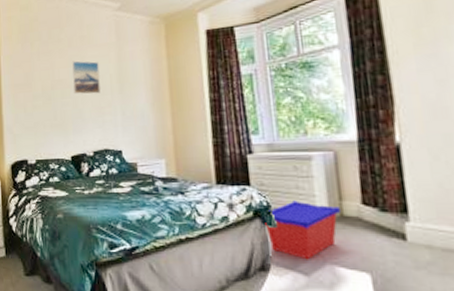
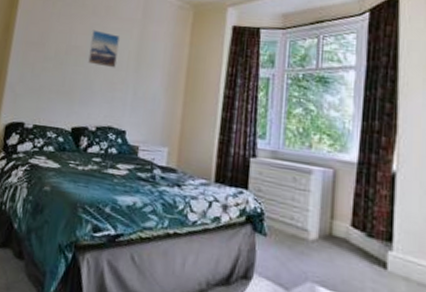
storage bin: present [265,200,342,260] -> none [255,212,331,275]

